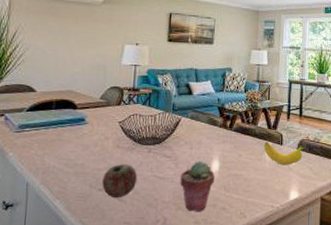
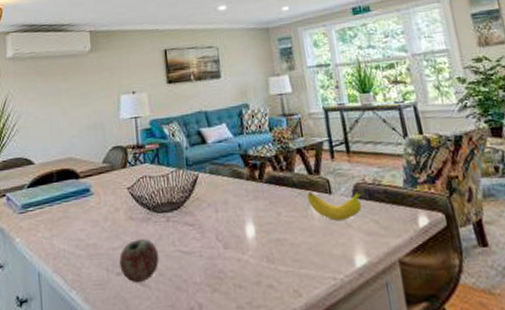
potted succulent: present [180,161,215,212] -> none [209,226,253,294]

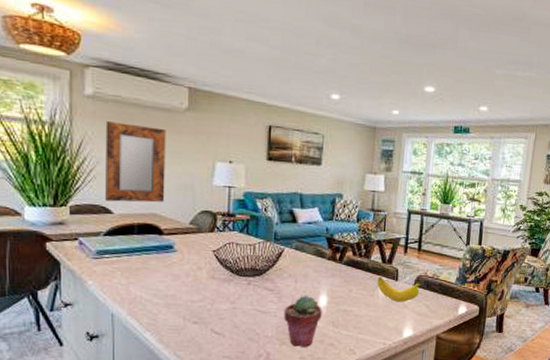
home mirror: none [24,73,78,153] -> present [105,121,166,203]
apple: present [119,239,160,282] -> none [197,296,236,331]
potted succulent: none [209,226,253,294] -> present [283,295,322,348]

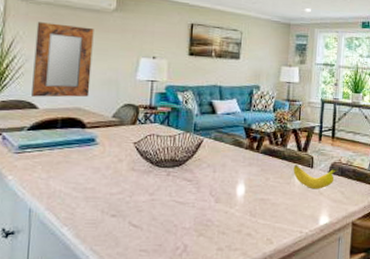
potted succulent: present [283,295,322,348] -> none [202,184,240,239]

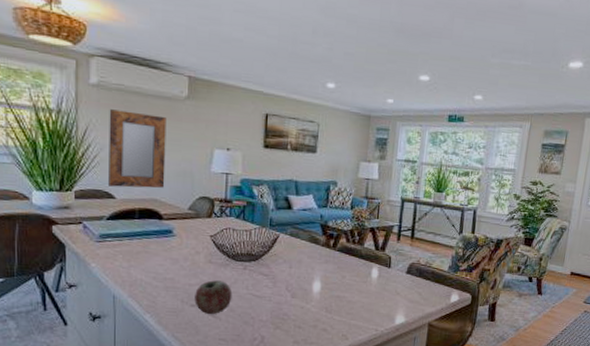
apple: none [115,188,155,224] -> present [194,280,233,314]
banana: present [293,165,339,190] -> none [370,264,417,290]

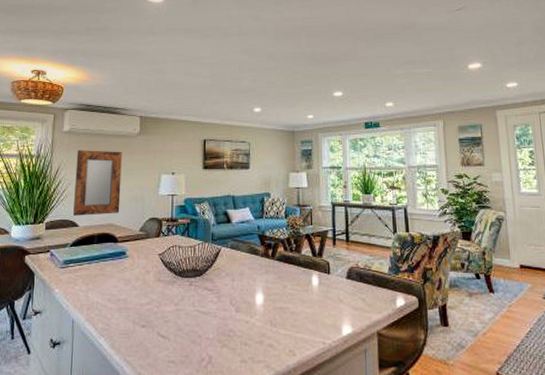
apple: present [194,280,233,314] -> none [145,299,180,334]

